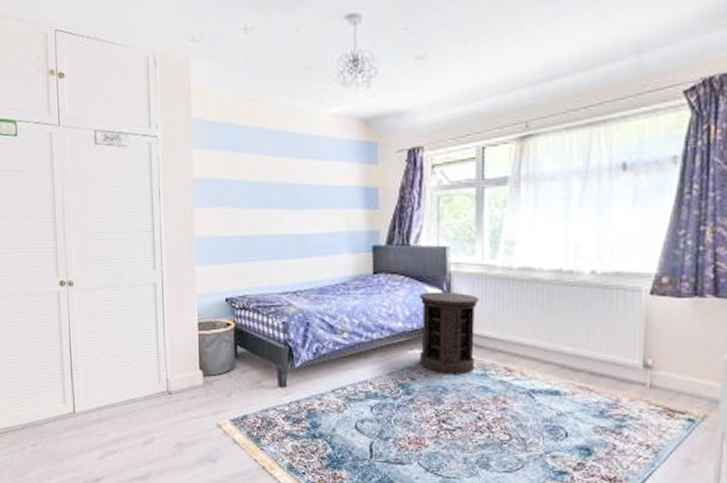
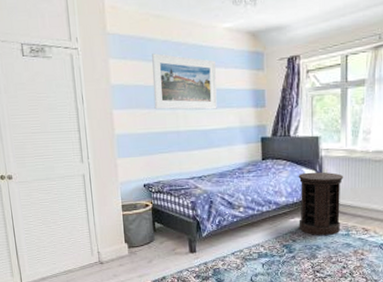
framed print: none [242,142,320,210] -> present [152,53,217,110]

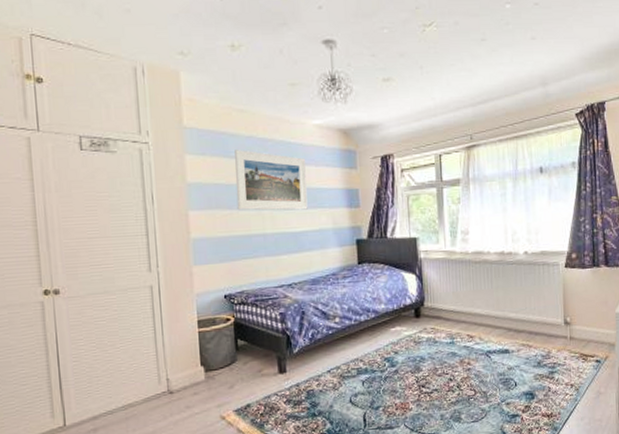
side table: present [298,172,344,236] -> none [397,275,445,346]

